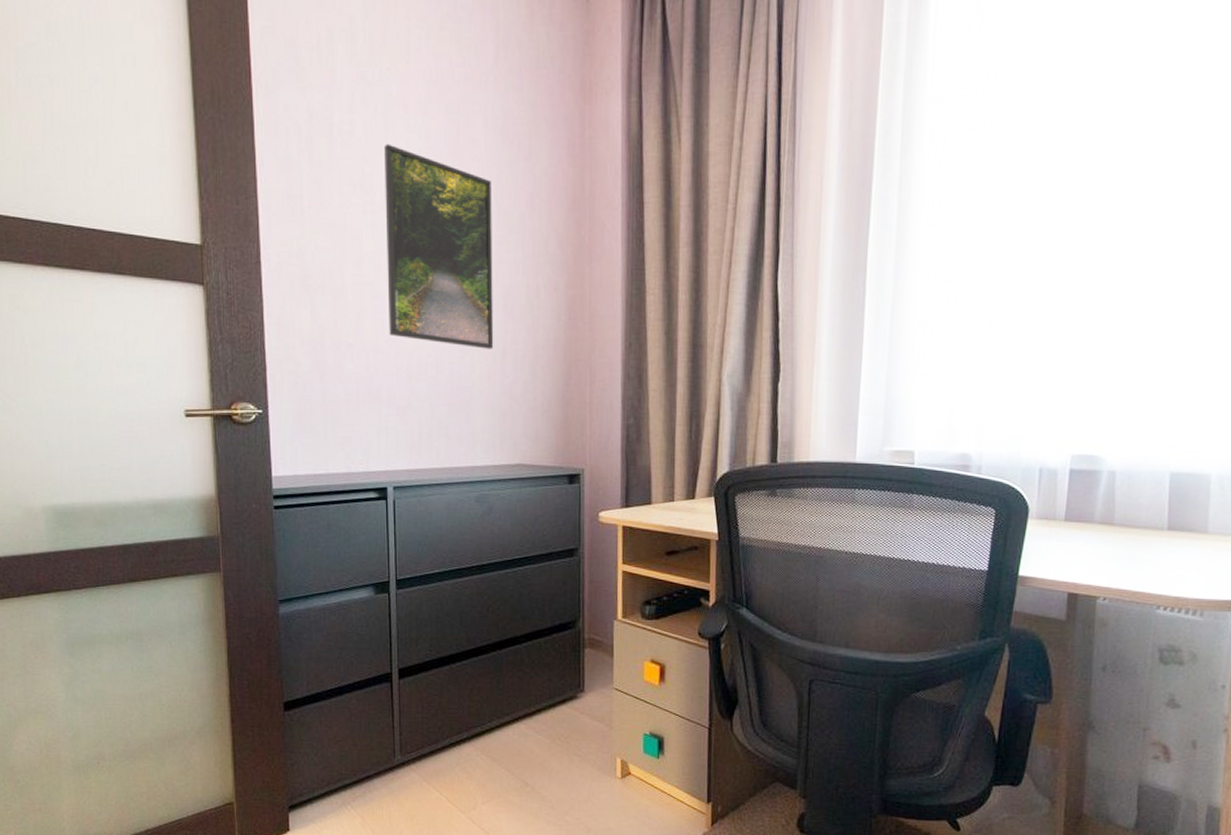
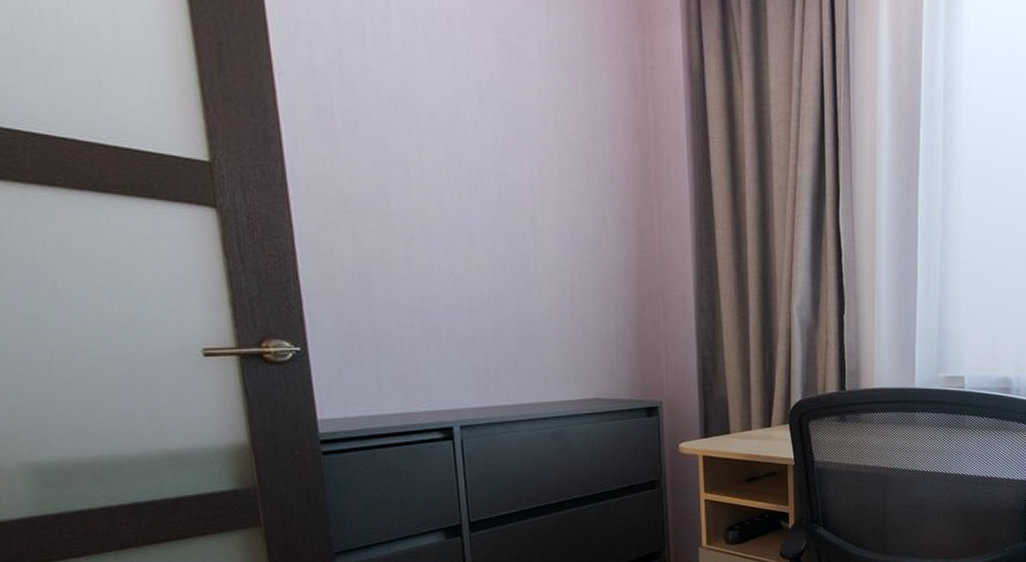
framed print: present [383,144,494,349] -> none [426,60,562,282]

